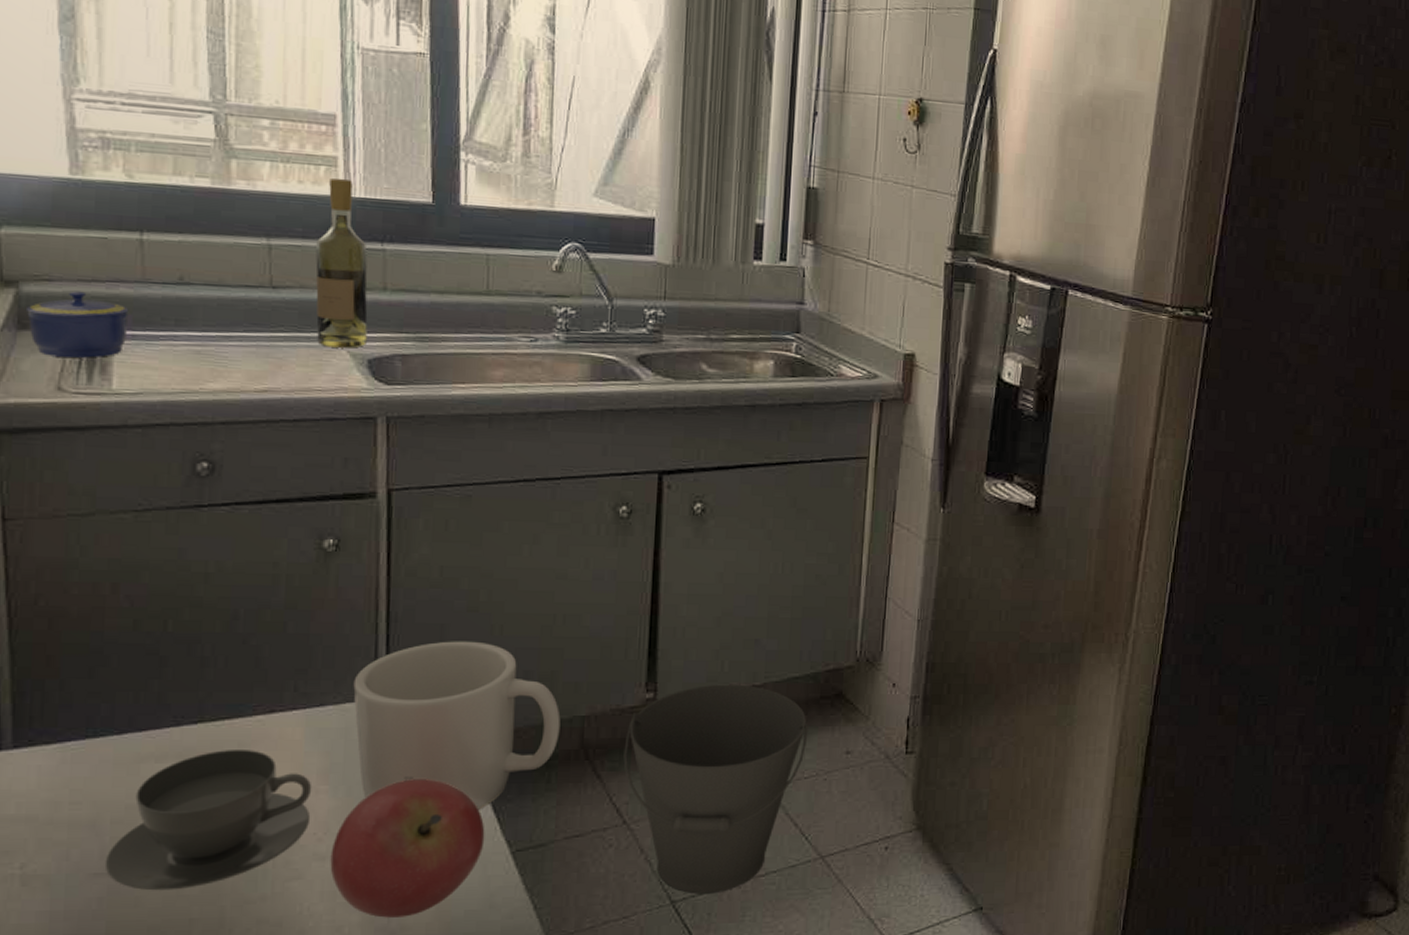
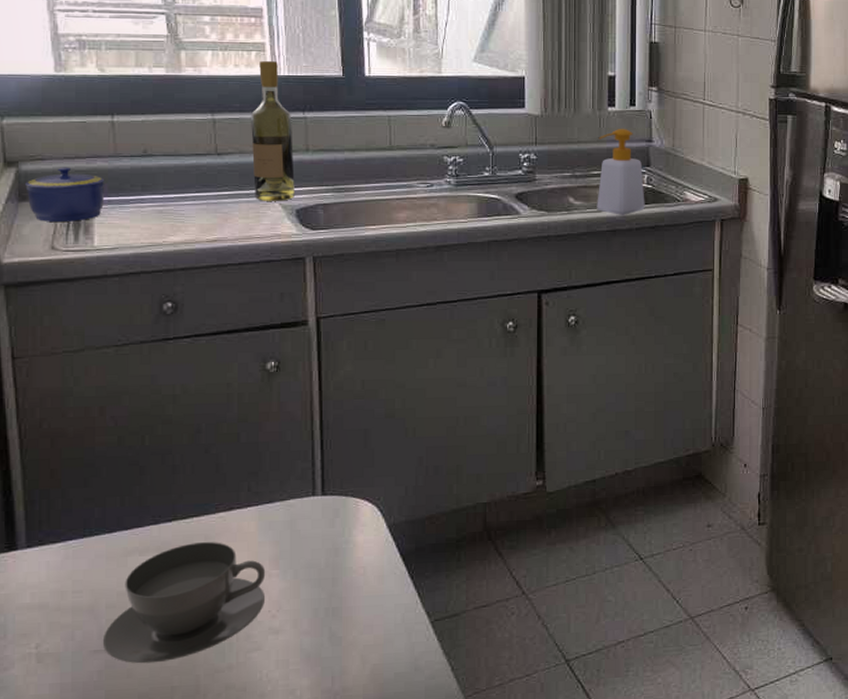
fruit: present [330,779,485,918] -> none [283,561,408,681]
mug: present [353,641,561,810] -> none [296,442,466,586]
bucket: present [623,684,808,894] -> none [520,470,674,653]
soap bottle: none [734,287,792,389] -> present [597,129,645,215]

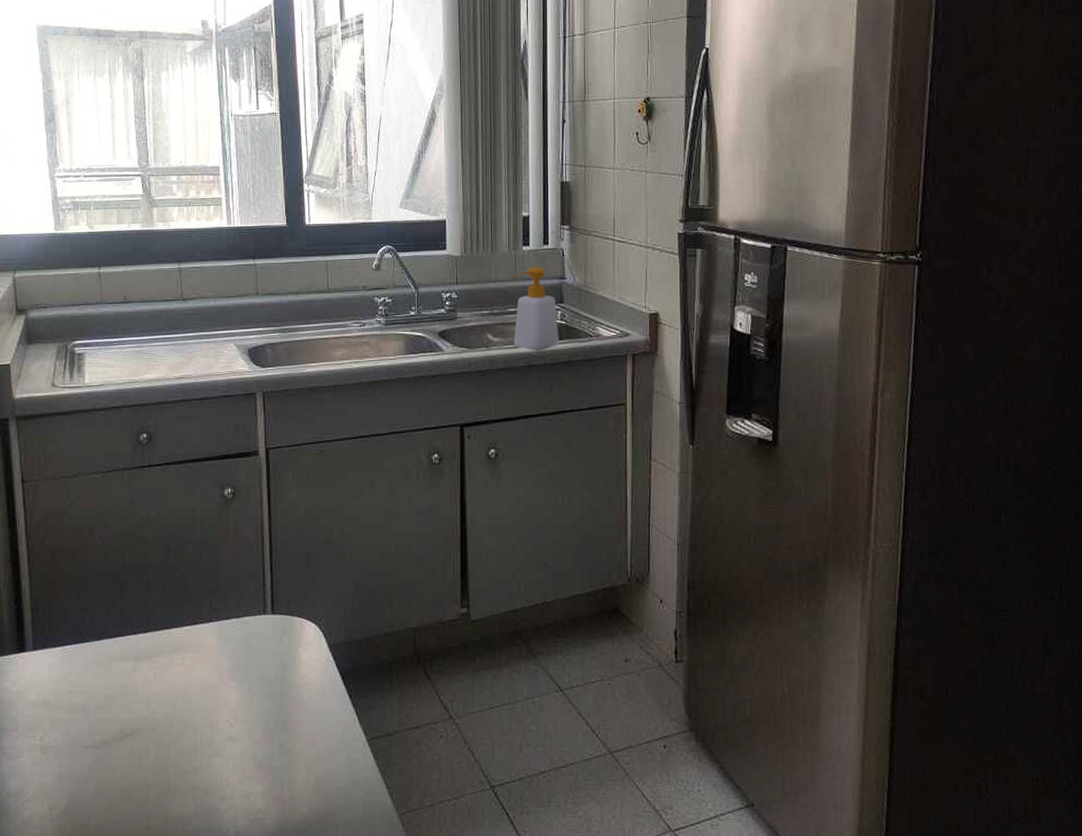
cooking pot: present [24,167,105,222] -> none [31,313,94,362]
teacup: present [102,542,266,664] -> none [92,653,225,761]
bottle: present [251,60,295,201] -> none [210,213,247,341]

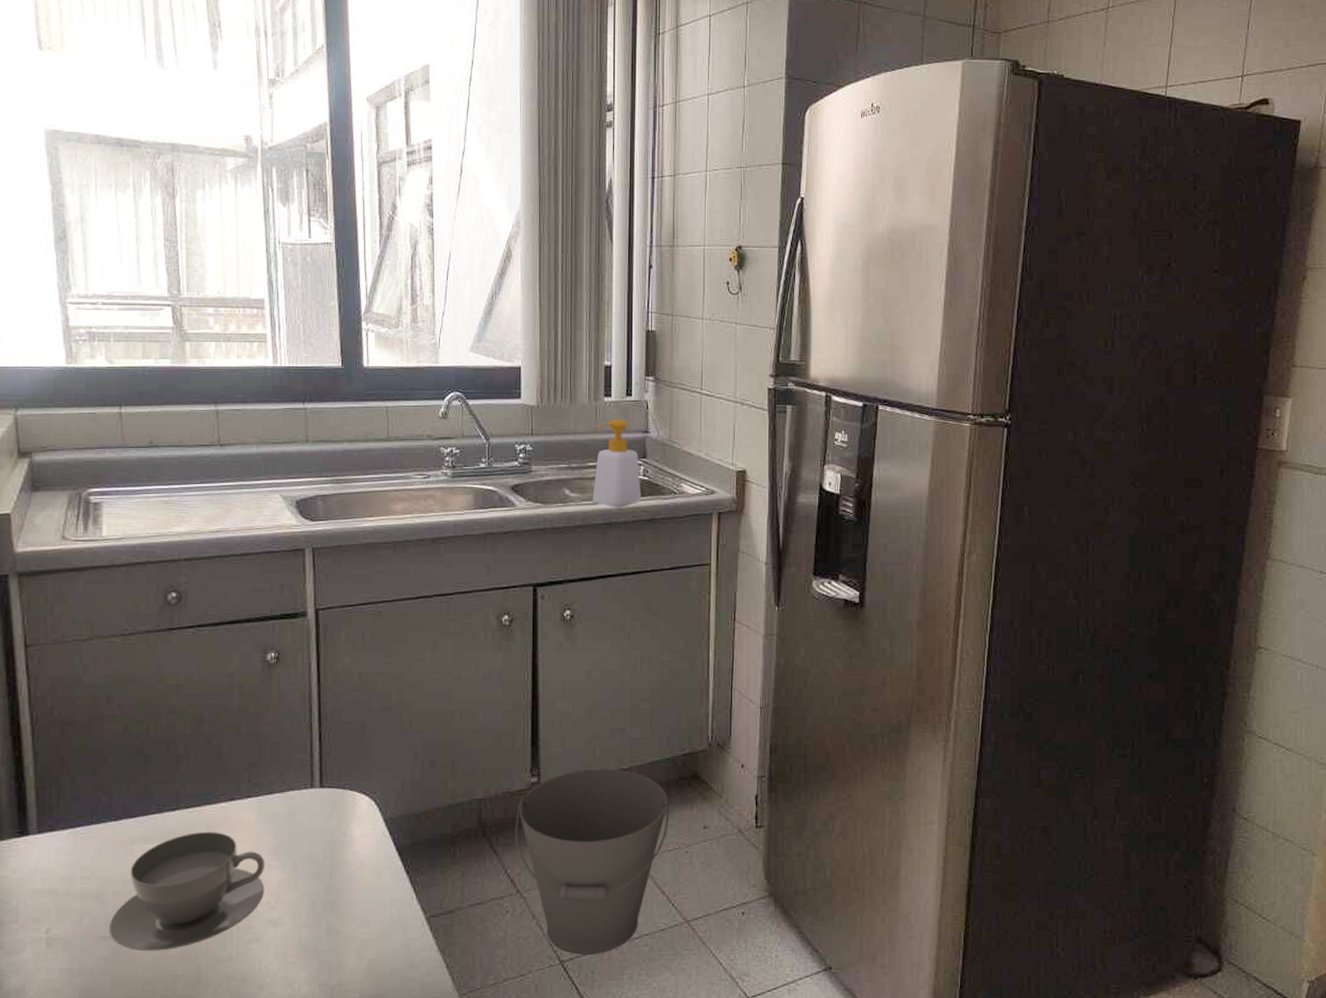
teacup: none [92,653,225,761] -> present [108,832,265,952]
bucket: none [447,601,592,781] -> present [515,768,670,955]

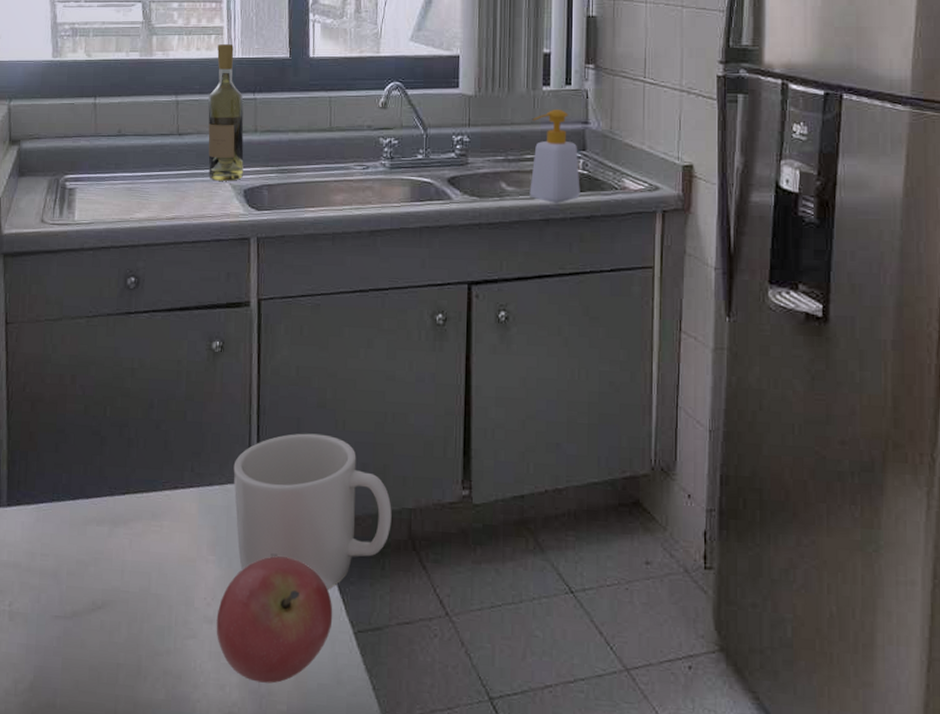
teacup: present [108,832,265,952] -> none [62,518,204,637]
bottle: none [253,351,295,492] -> present [208,43,244,181]
fruit: none [281,855,404,975] -> present [216,556,333,684]
mug: none [294,736,462,881] -> present [233,433,392,590]
bucket: present [515,768,670,955] -> none [445,485,609,695]

